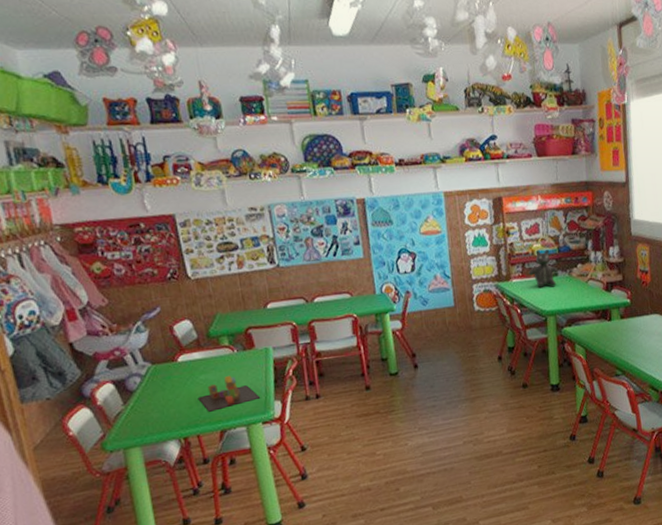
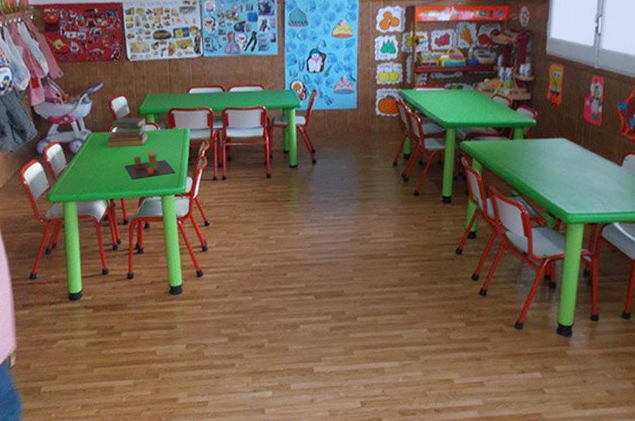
books: none [172,341,223,379] -> present [107,118,148,147]
stuffed animal: present [529,249,558,289] -> none [433,61,463,100]

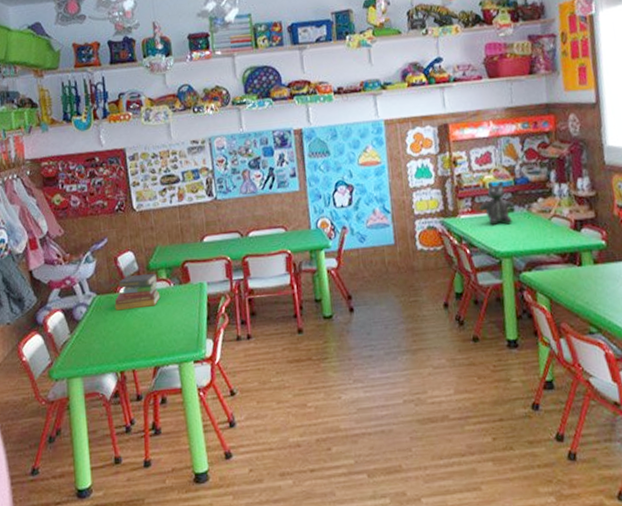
toy blocks: present [125,149,175,179] -> none [135,309,193,346]
stuffed animal: none [433,61,463,100] -> present [479,181,515,226]

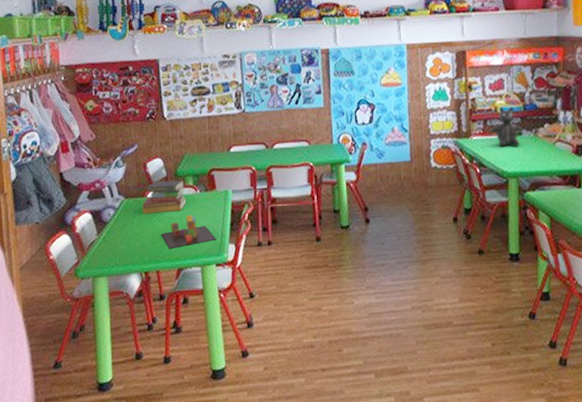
toy blocks: none [135,309,193,346] -> present [161,214,216,249]

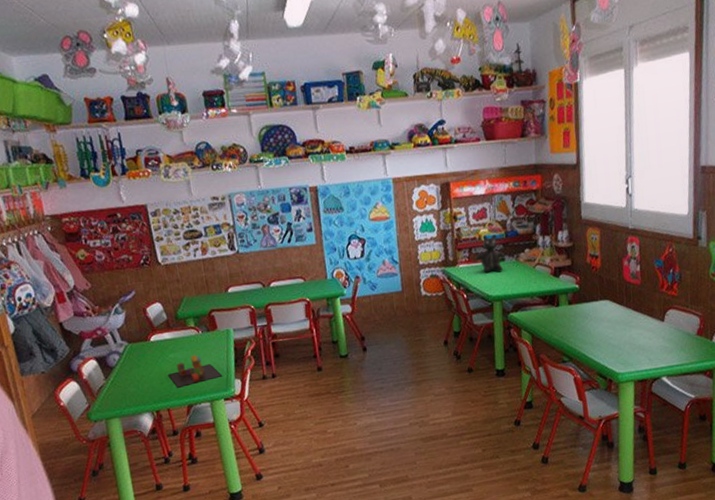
books: present [142,180,187,214] -> none [146,322,190,357]

